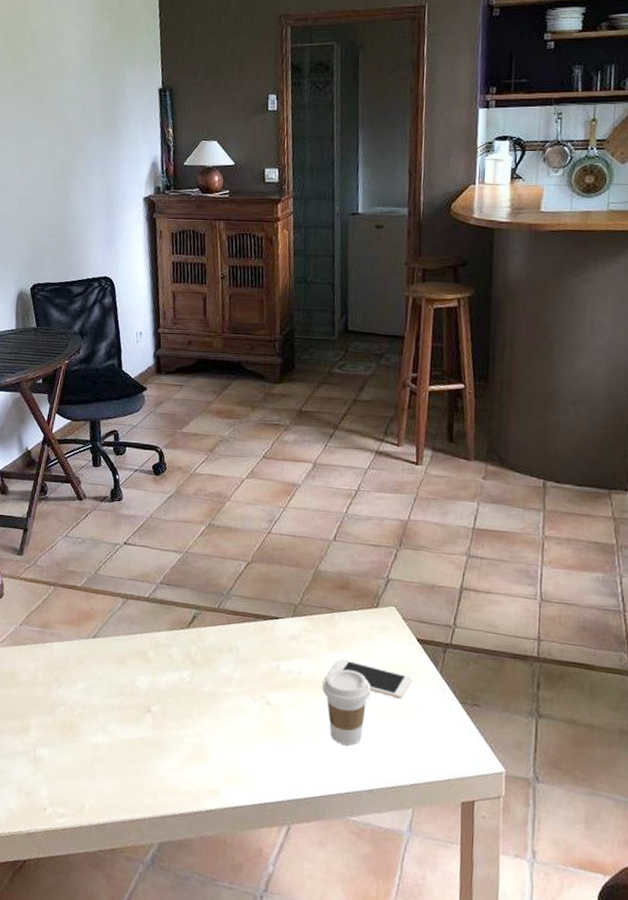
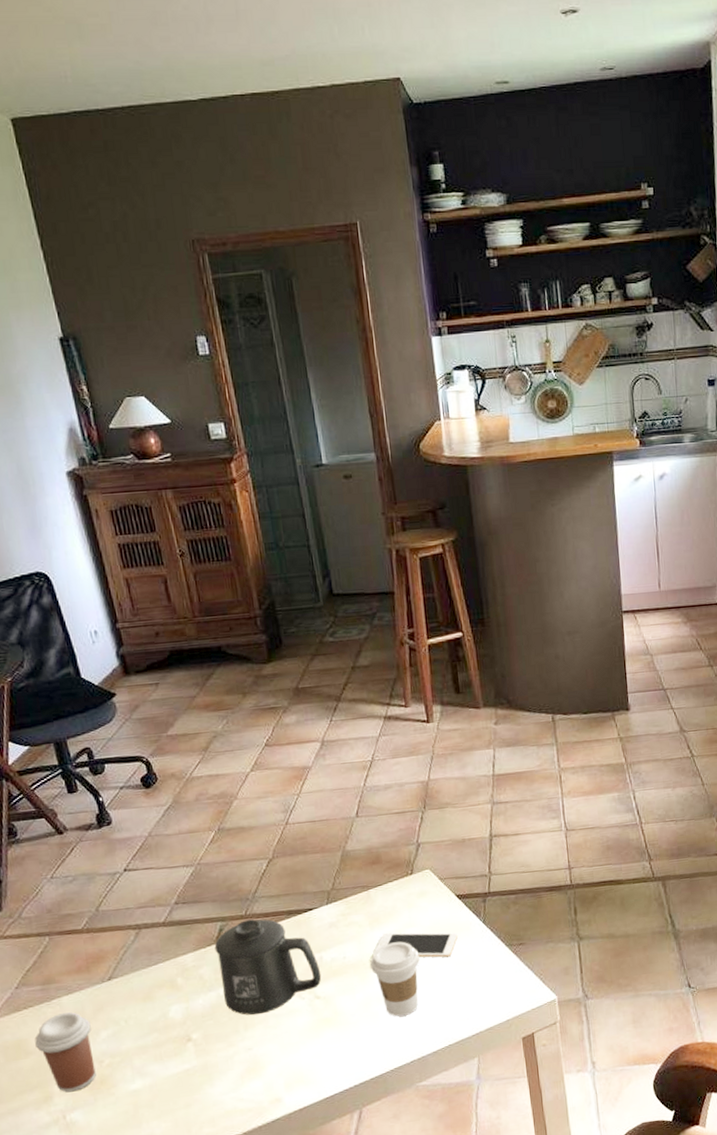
coffee cup: none [25,656,72,730] -> present [34,1012,96,1093]
mug: none [186,613,276,706] -> present [214,919,322,1016]

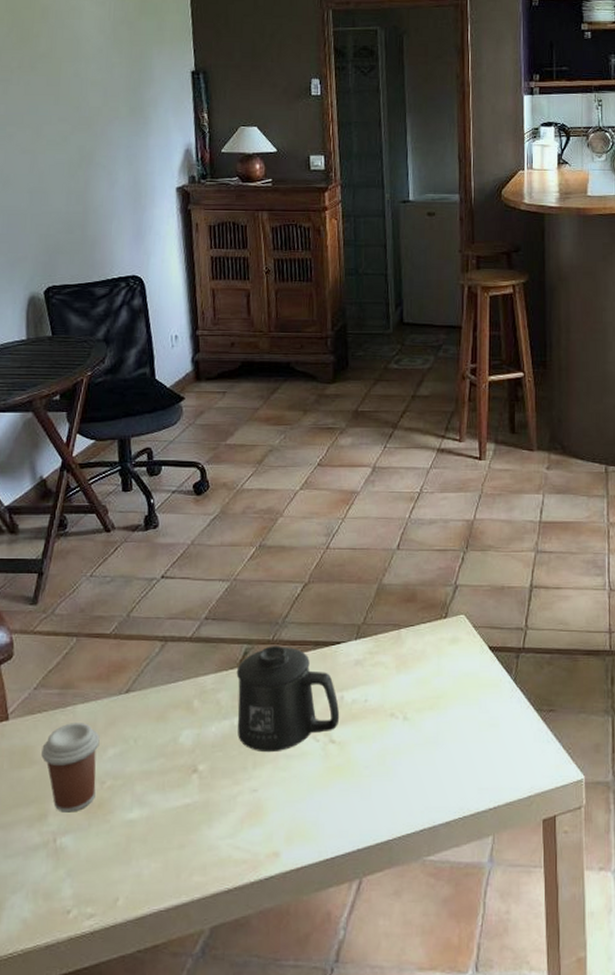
coffee cup: present [370,941,420,1017] -> none [392,691,443,776]
cell phone: present [373,932,458,958] -> none [396,678,485,715]

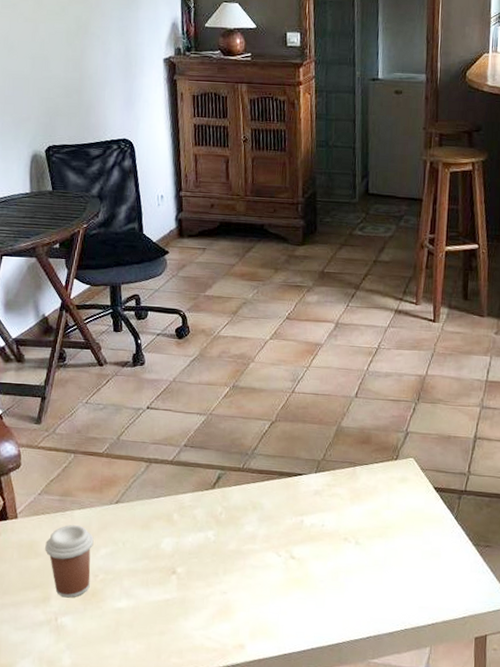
mug: present [236,646,340,753] -> none [210,473,300,563]

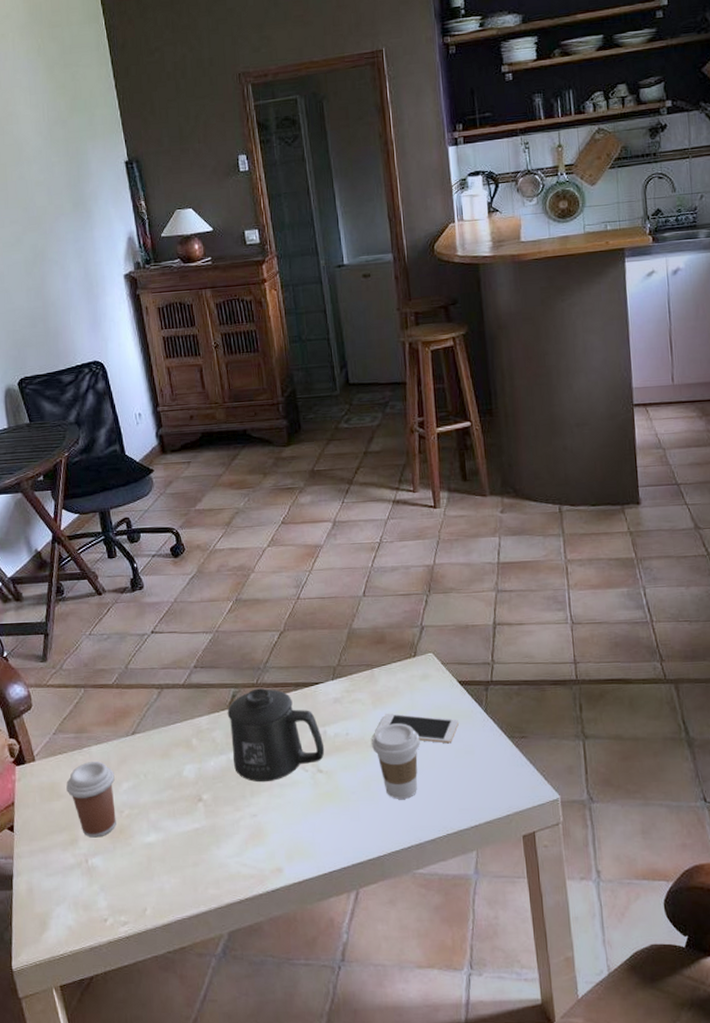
mug: none [210,473,300,563] -> present [227,688,325,783]
coffee cup: none [345,520,391,592] -> present [372,723,420,799]
cell phone: none [349,509,429,545] -> present [375,712,459,744]

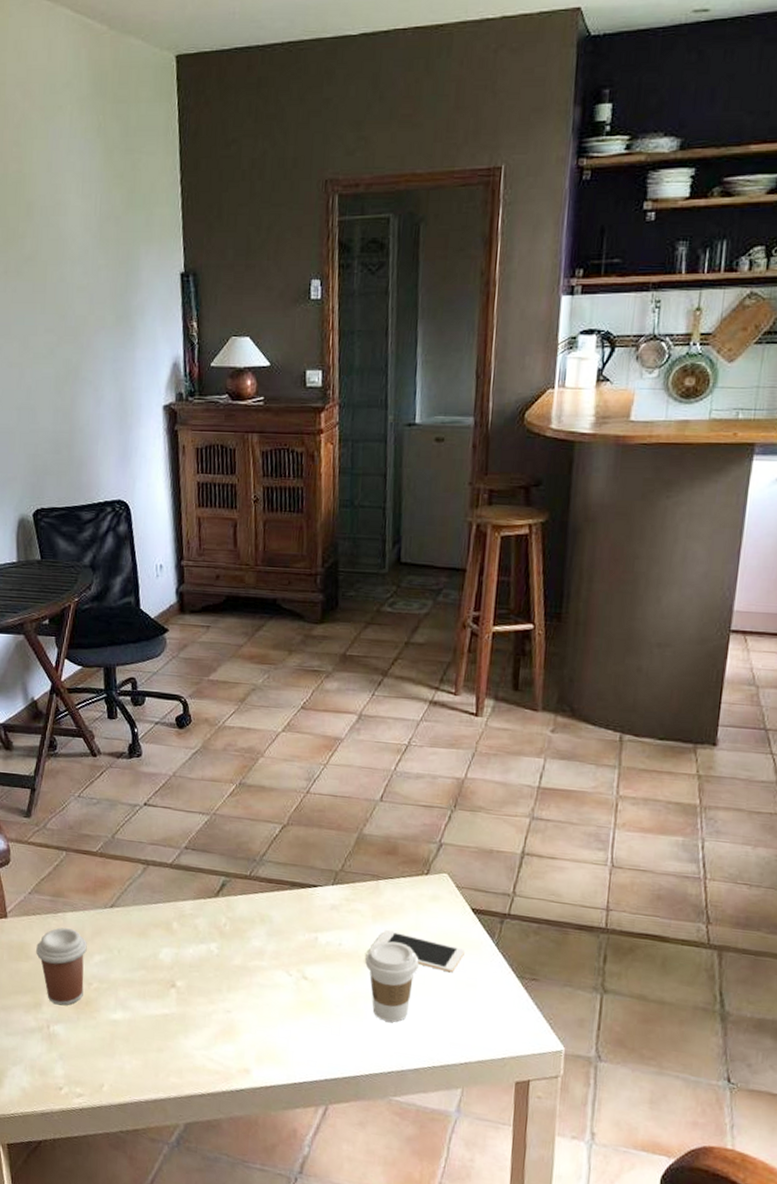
mug: present [227,688,325,783] -> none [214,881,314,980]

